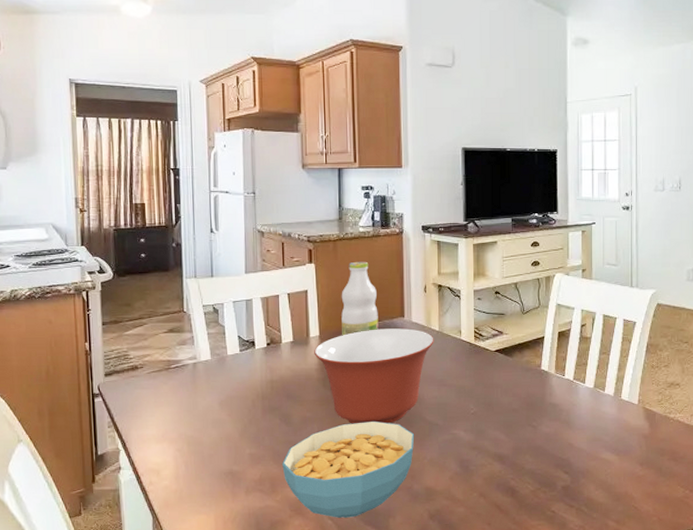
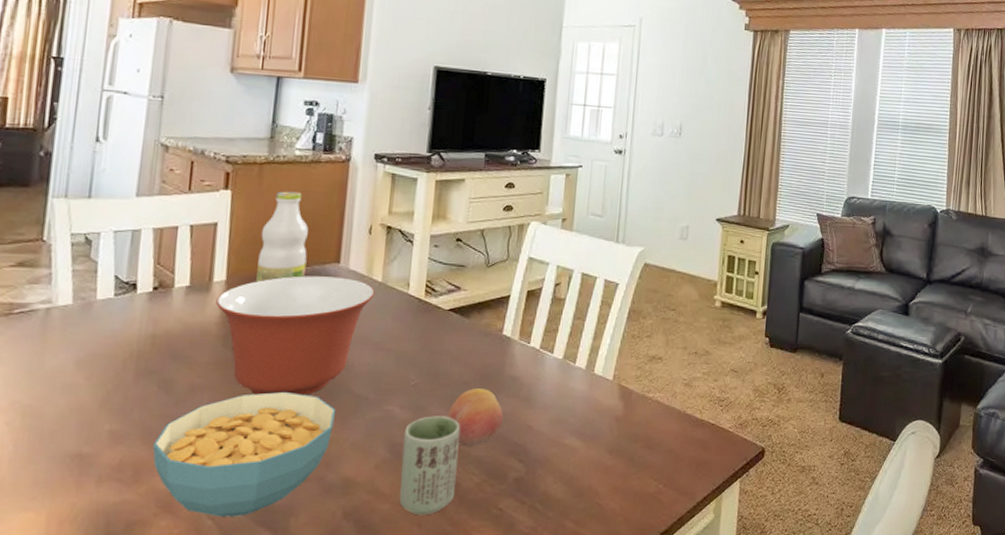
cup: none [470,437,515,517] -> present [399,416,460,516]
fruit: none [502,414,548,462] -> present [447,388,504,447]

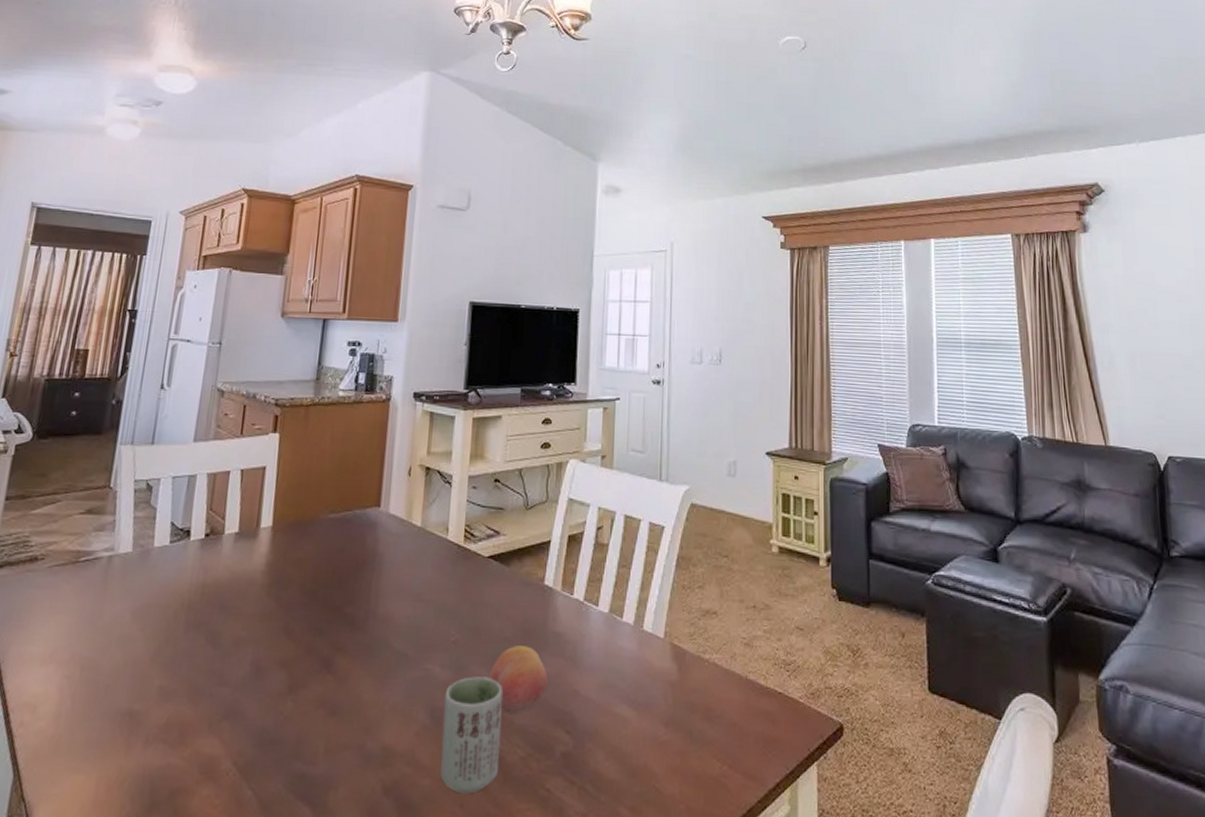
cereal bowl: present [153,391,335,517] -> none [198,646,375,788]
mixing bowl: present [216,275,375,396] -> none [262,520,414,651]
bottle: present [256,191,308,283] -> none [300,433,350,528]

